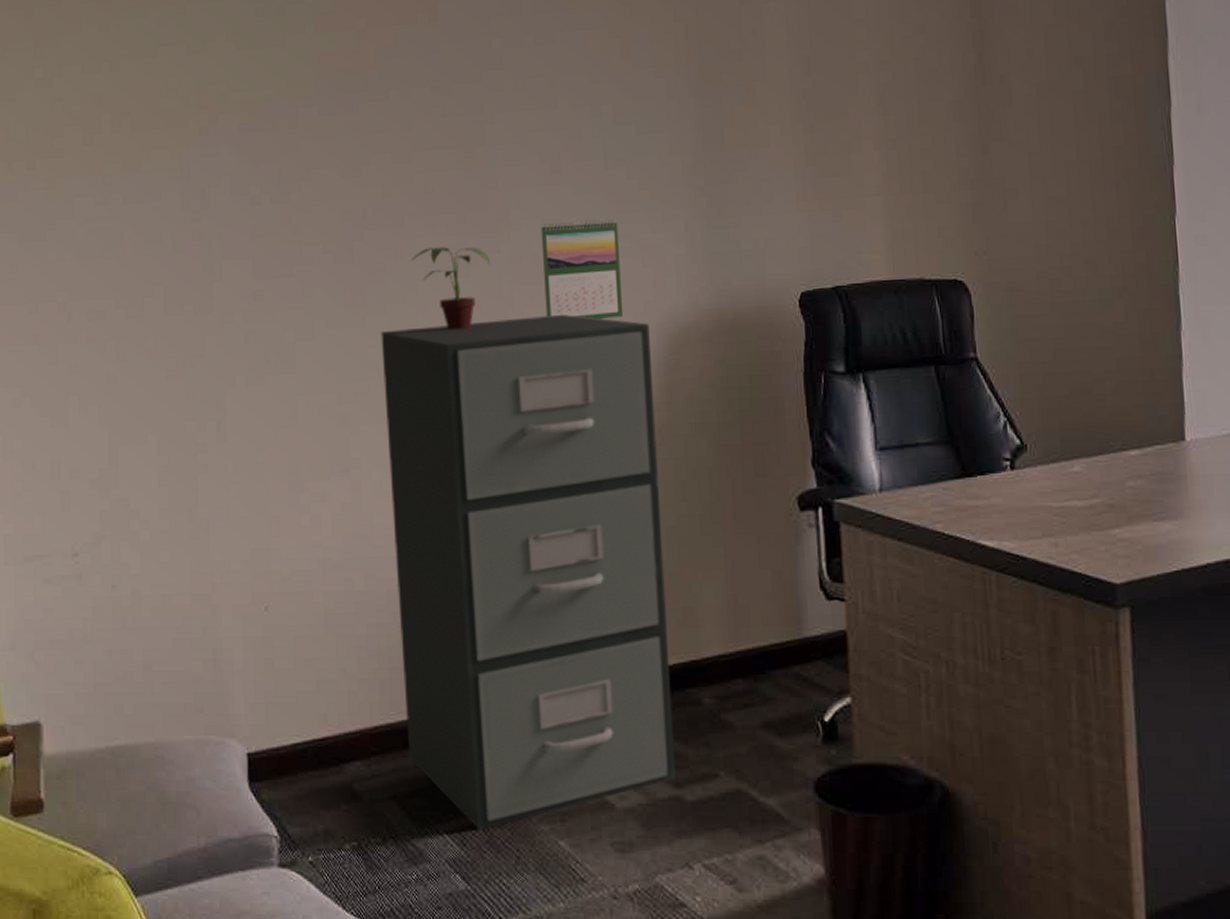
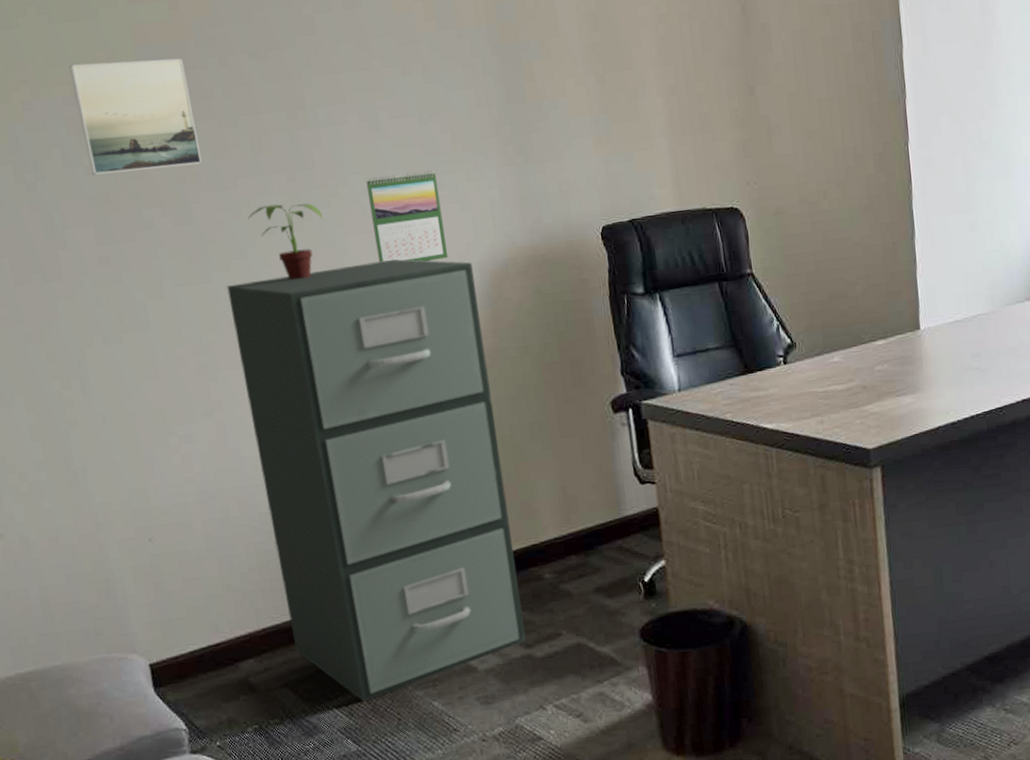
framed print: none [250,89,371,206] -> present [69,58,202,175]

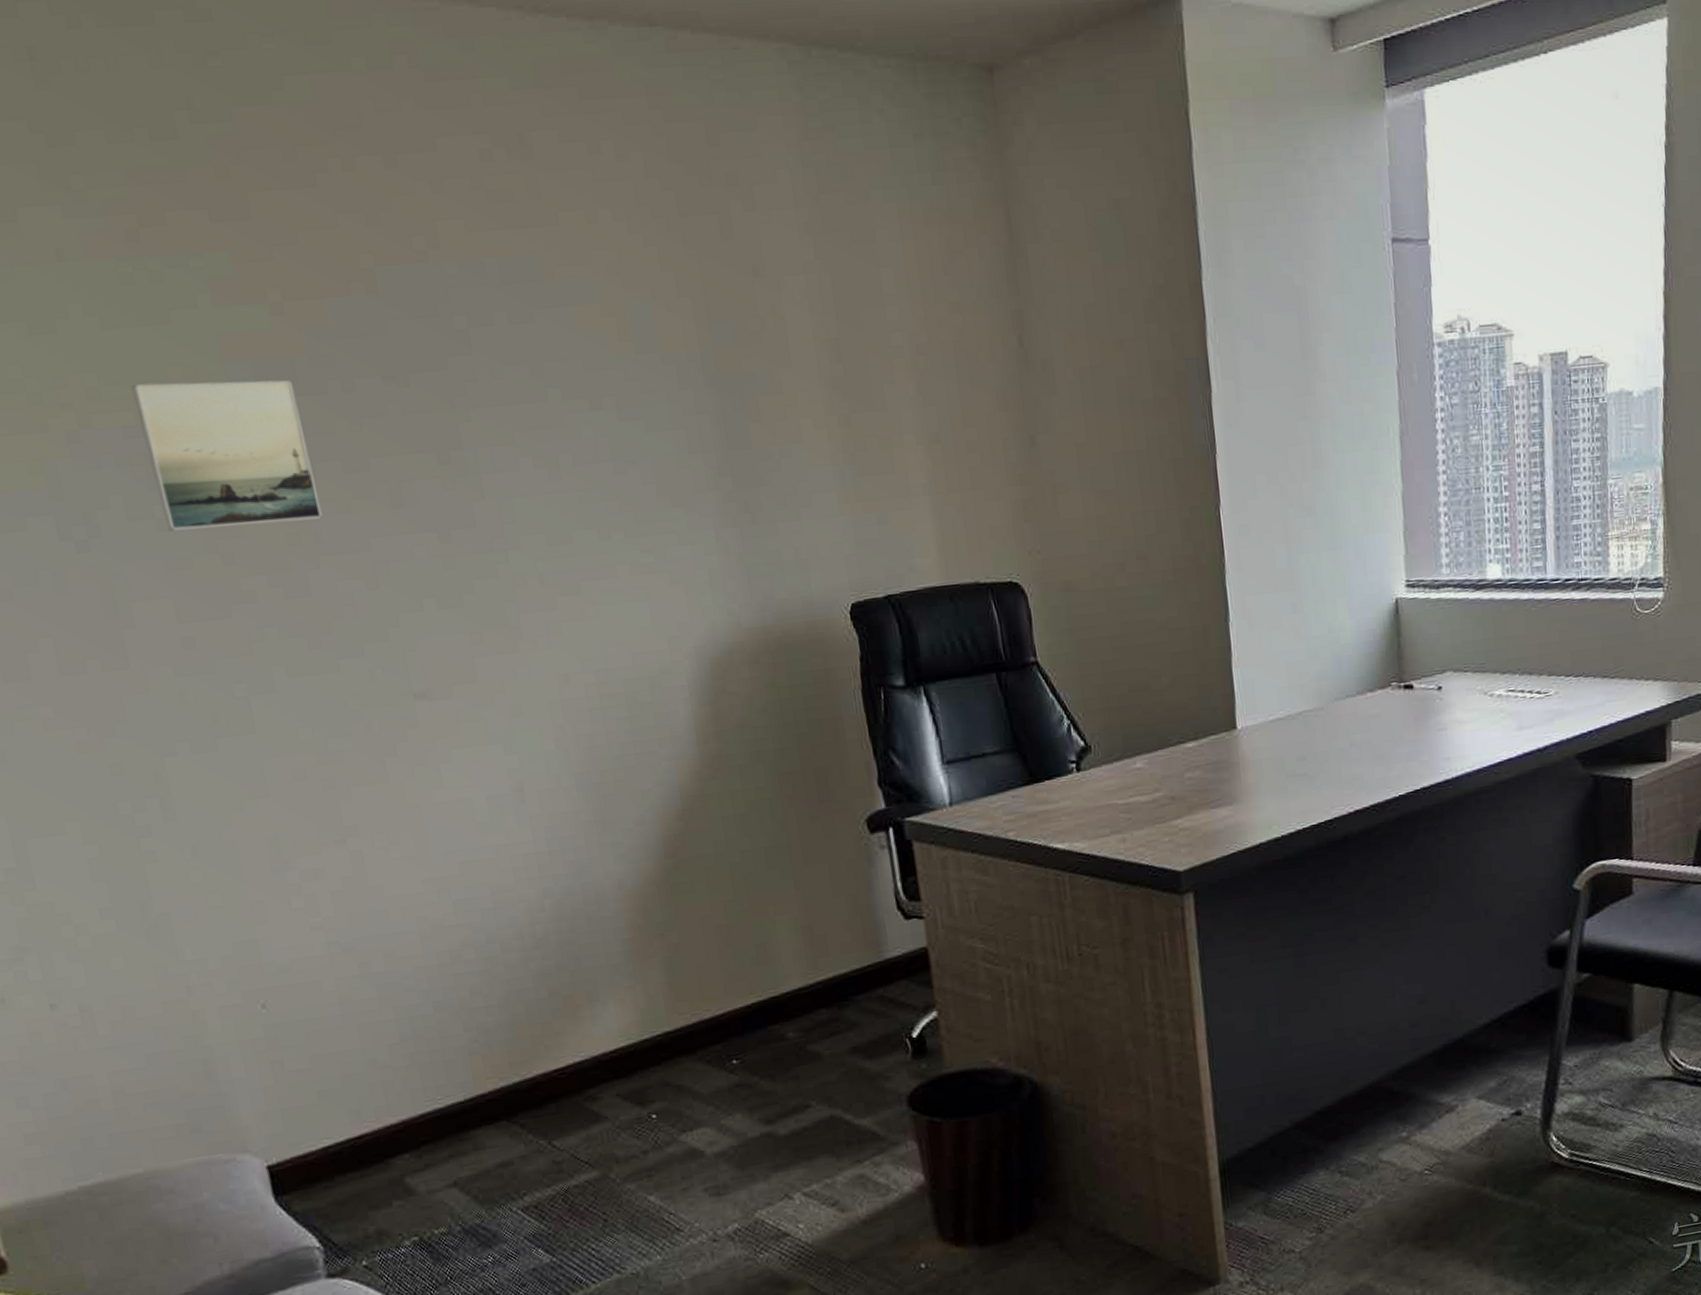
filing cabinet: present [227,259,527,702] -> none [361,642,767,1201]
potted plant: present [248,203,324,280] -> none [388,571,490,669]
calendar: present [365,170,449,263] -> none [544,531,656,648]

